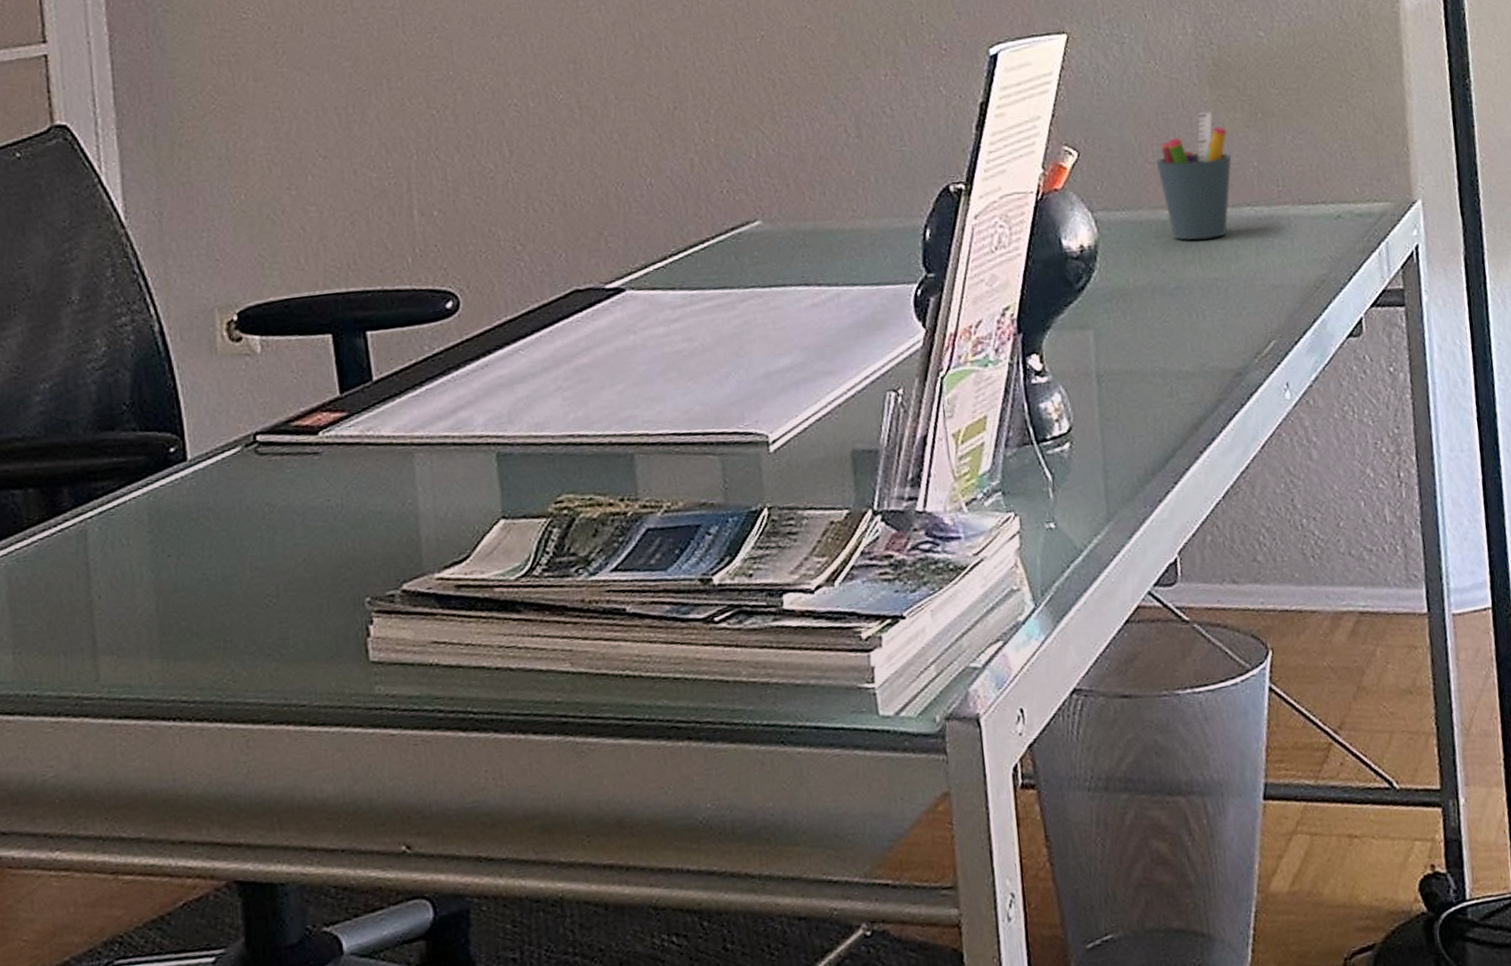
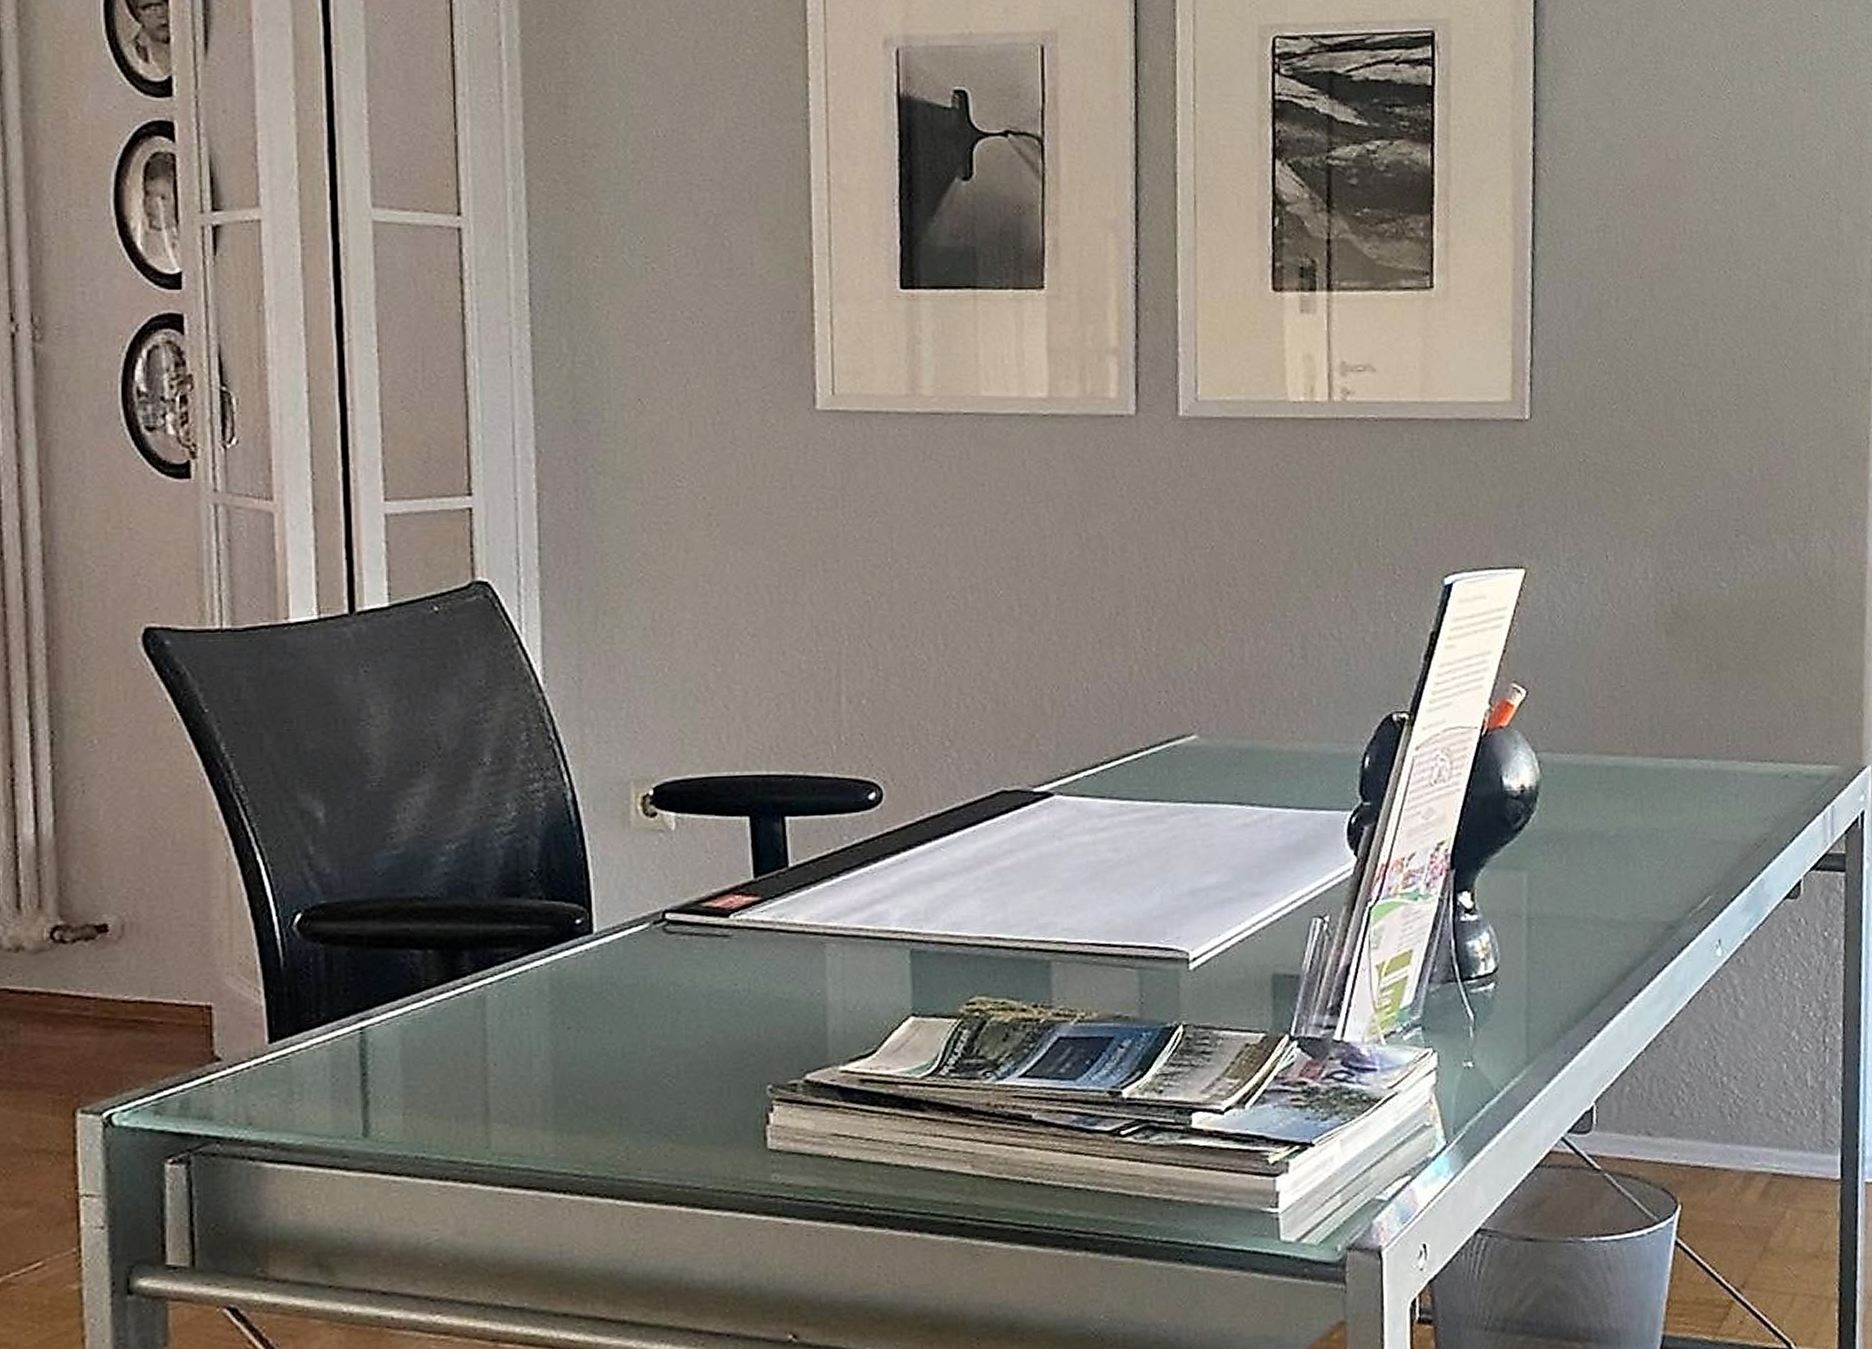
pen holder: present [1157,111,1232,241] -> none [1606,658,1683,789]

